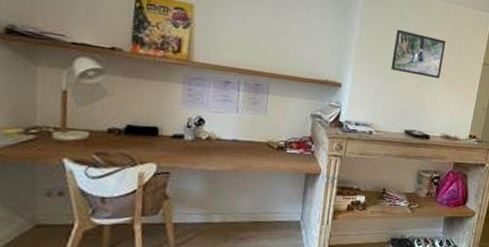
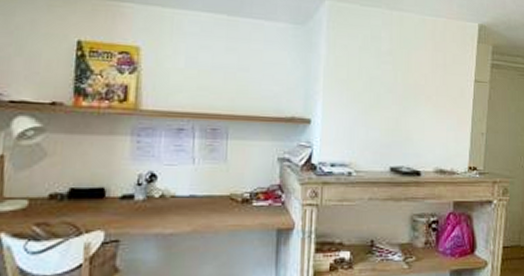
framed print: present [391,29,446,78] -> none [366,51,428,103]

